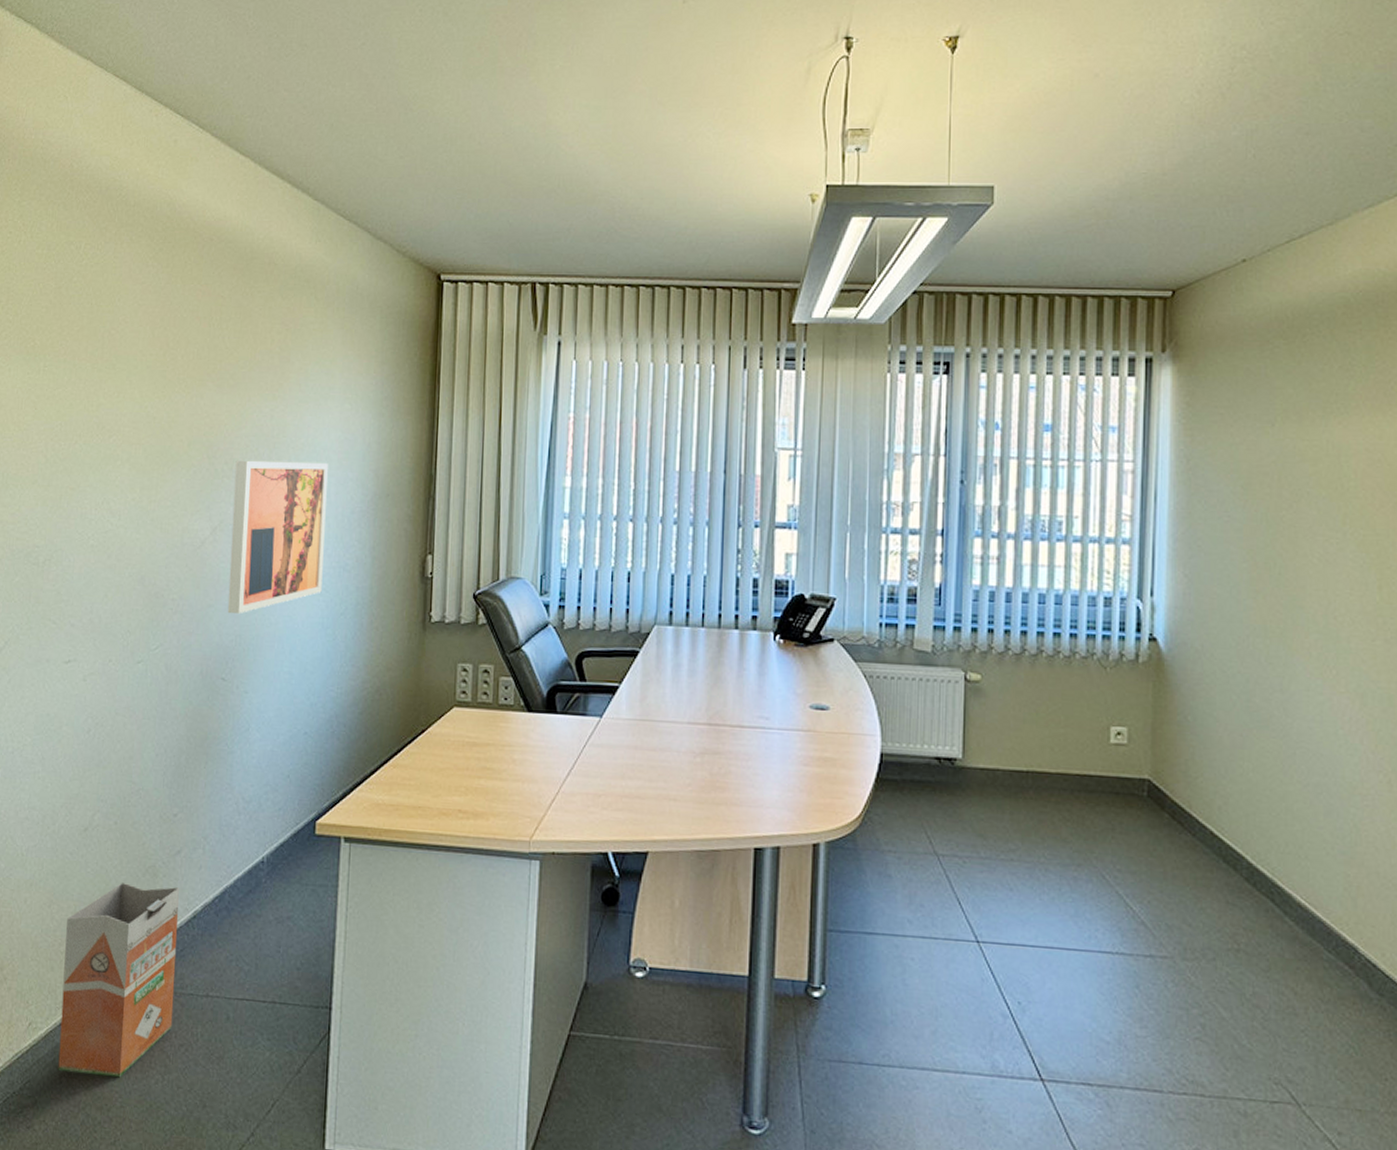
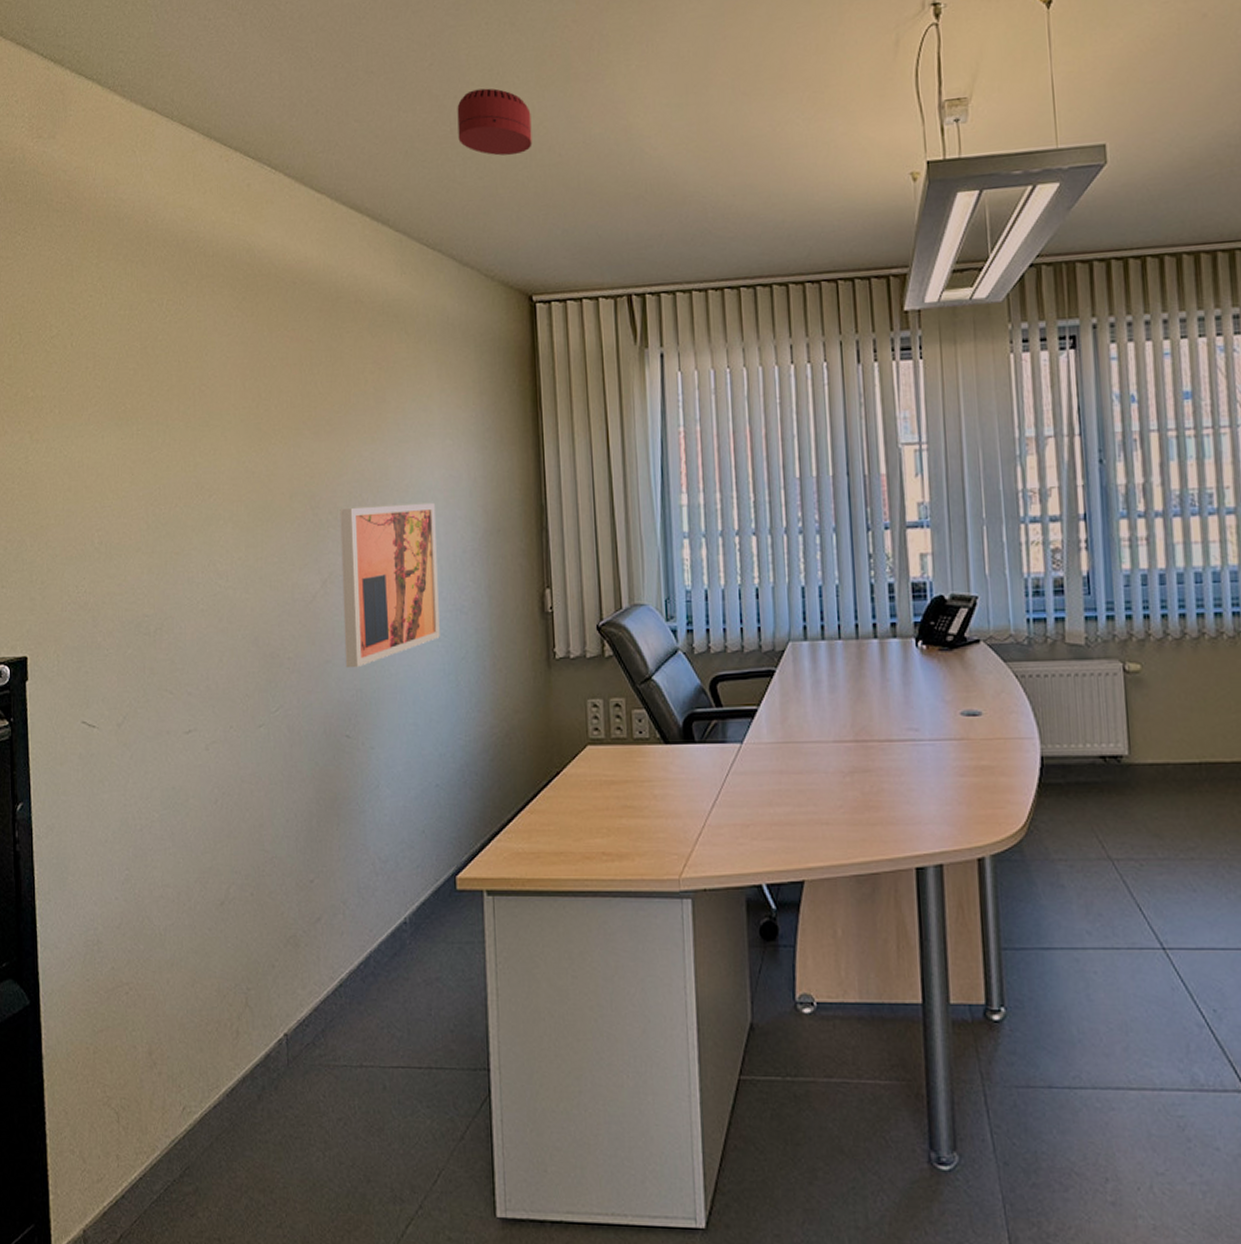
waste bin: present [58,881,179,1078] -> none [212,954,329,1158]
smoke detector: none [383,72,455,139] -> present [457,88,532,156]

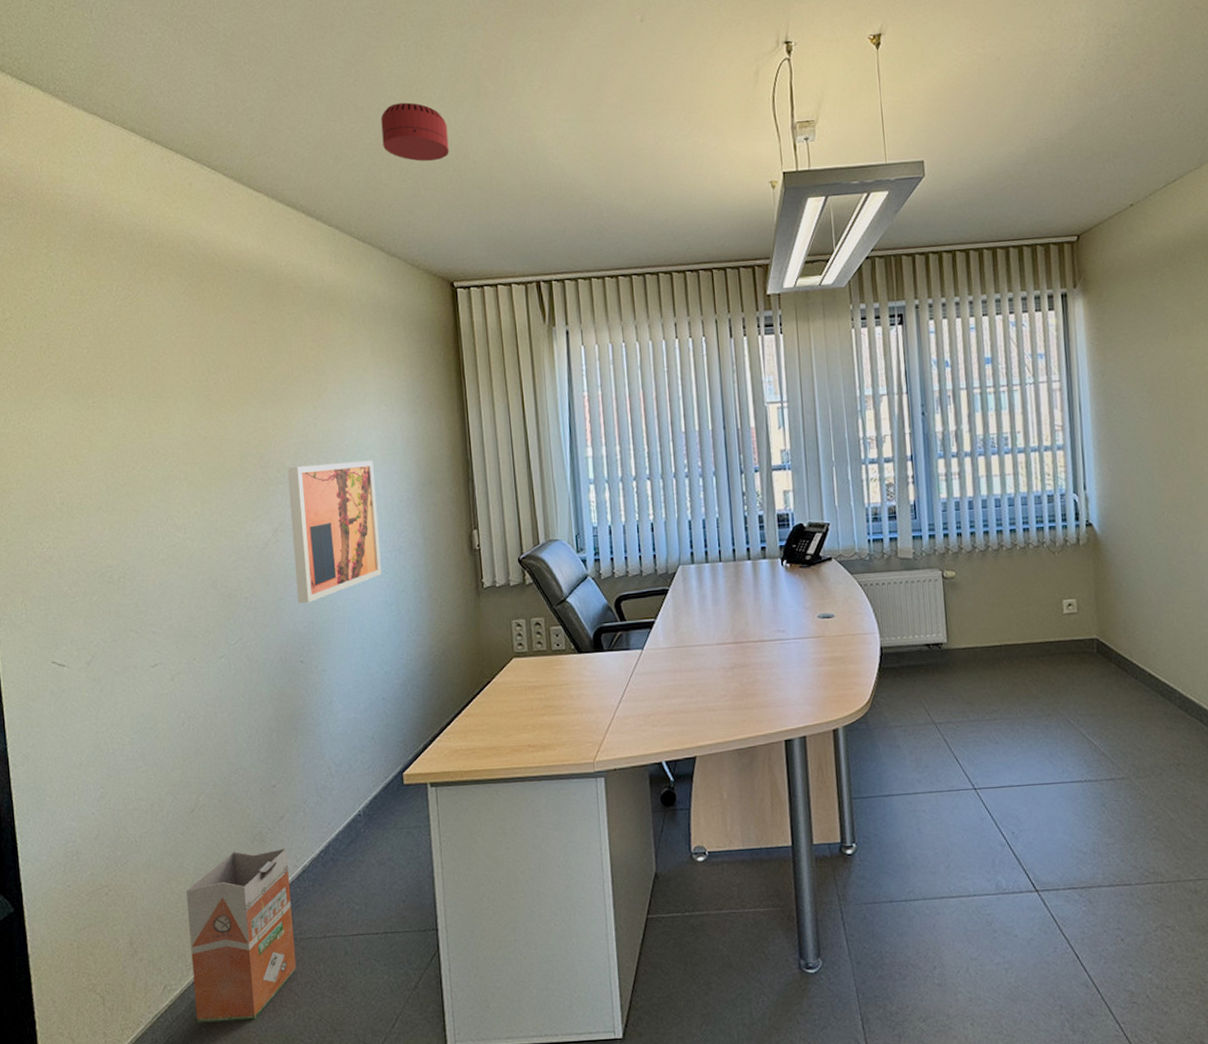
waste bin: none [212,954,329,1158] -> present [186,848,297,1023]

